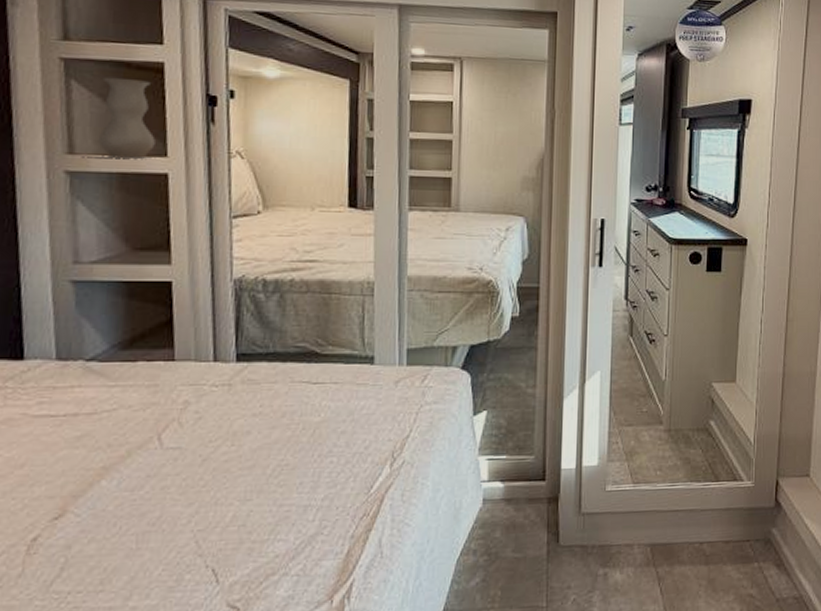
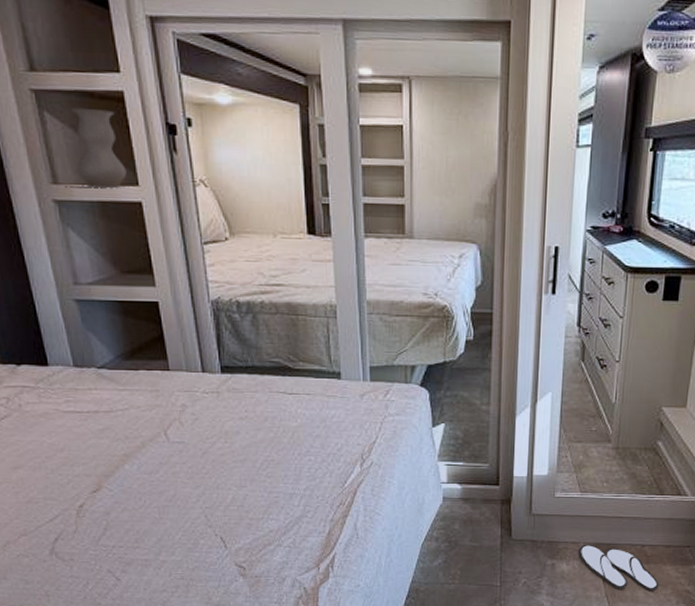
slippers: none [634,545,721,600] -> present [579,544,659,591]

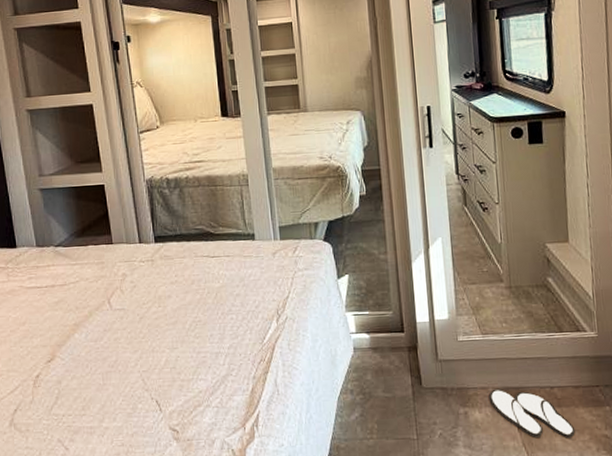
vase: present [71,107,127,189] -> none [42,37,82,98]

